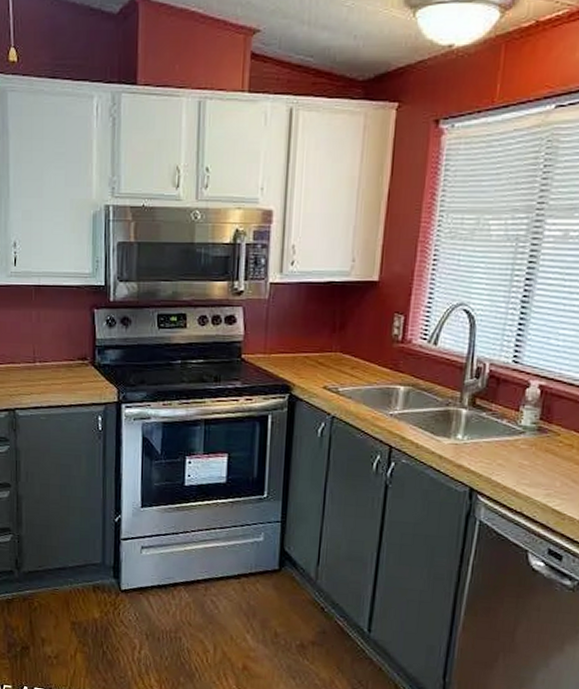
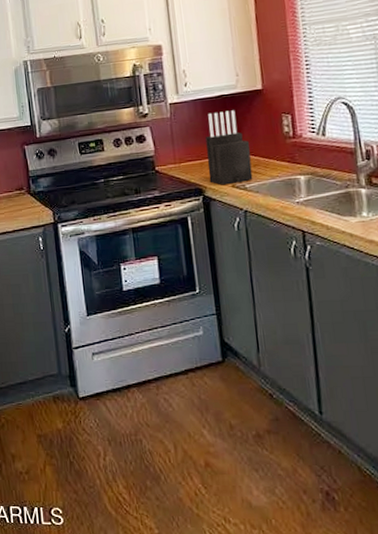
knife block: none [299,300,353,385] -> present [205,110,253,185]

